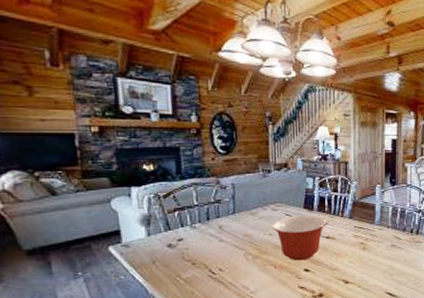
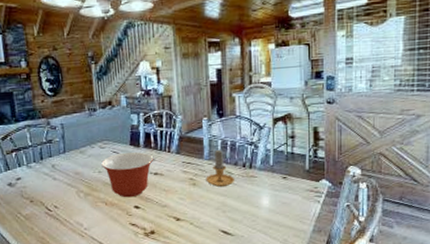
candle: none [376,215,403,252] -> present [206,149,235,188]

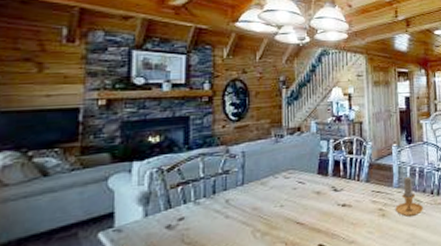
mixing bowl: present [101,152,154,198] -> none [284,181,342,236]

